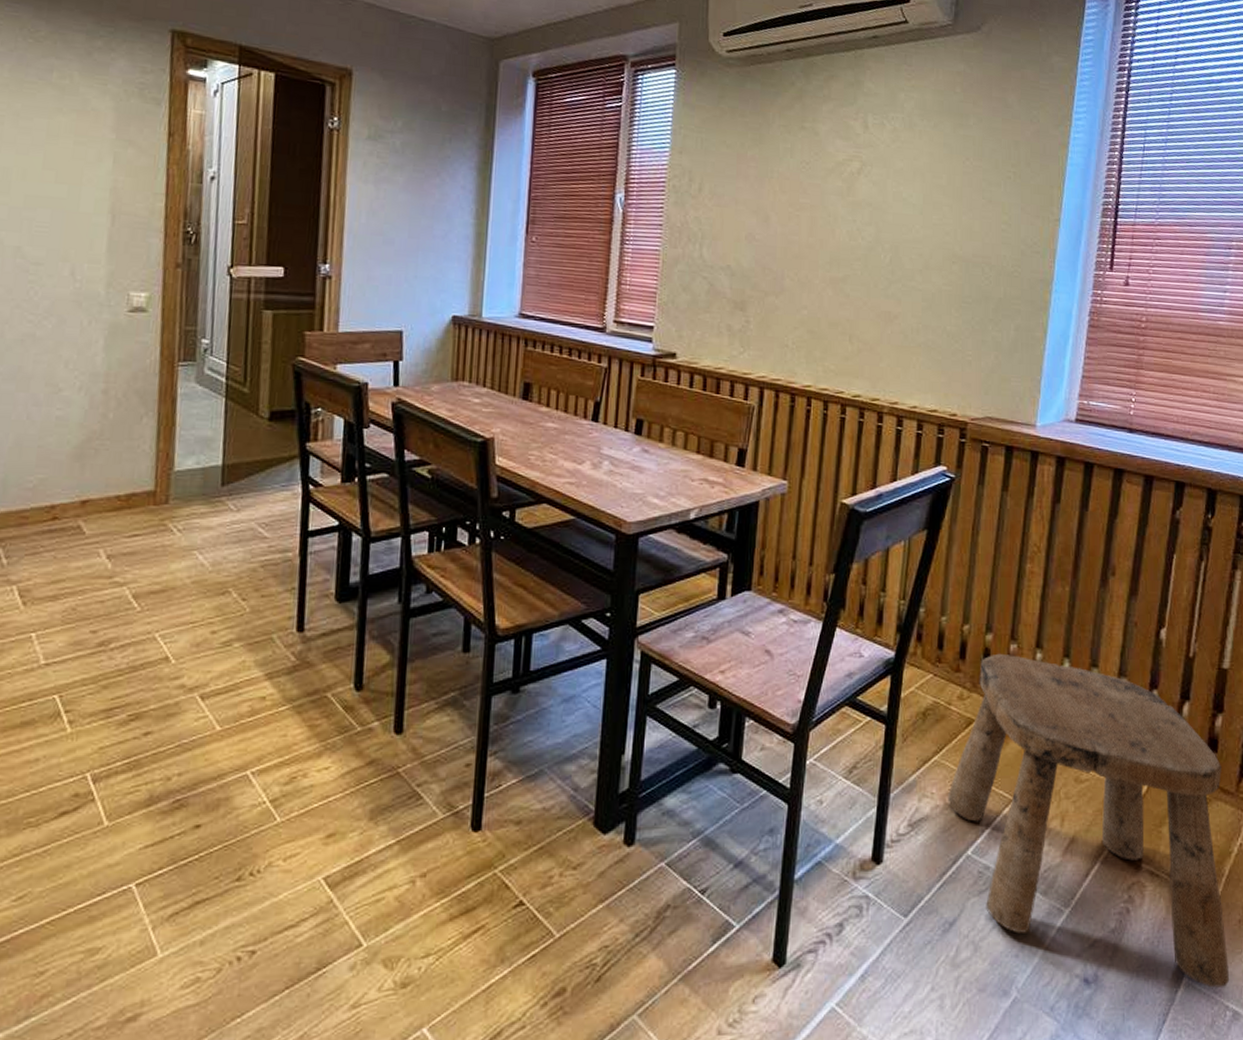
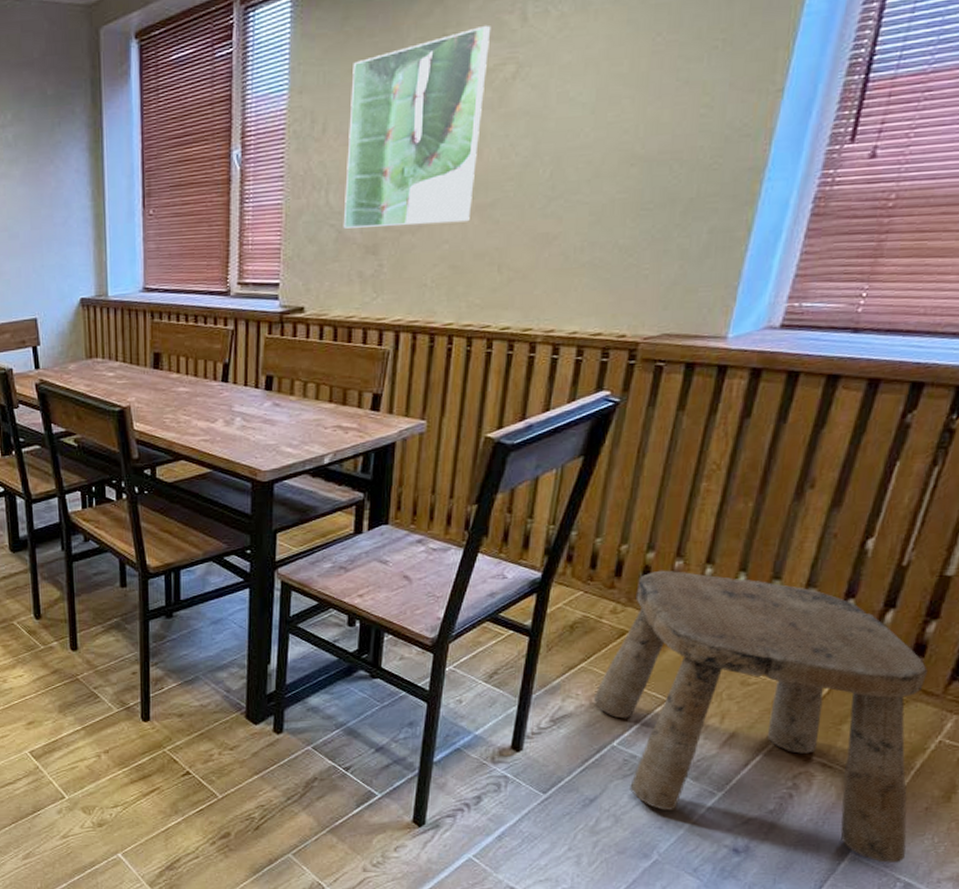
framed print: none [714,125,840,292] -> present [343,25,491,229]

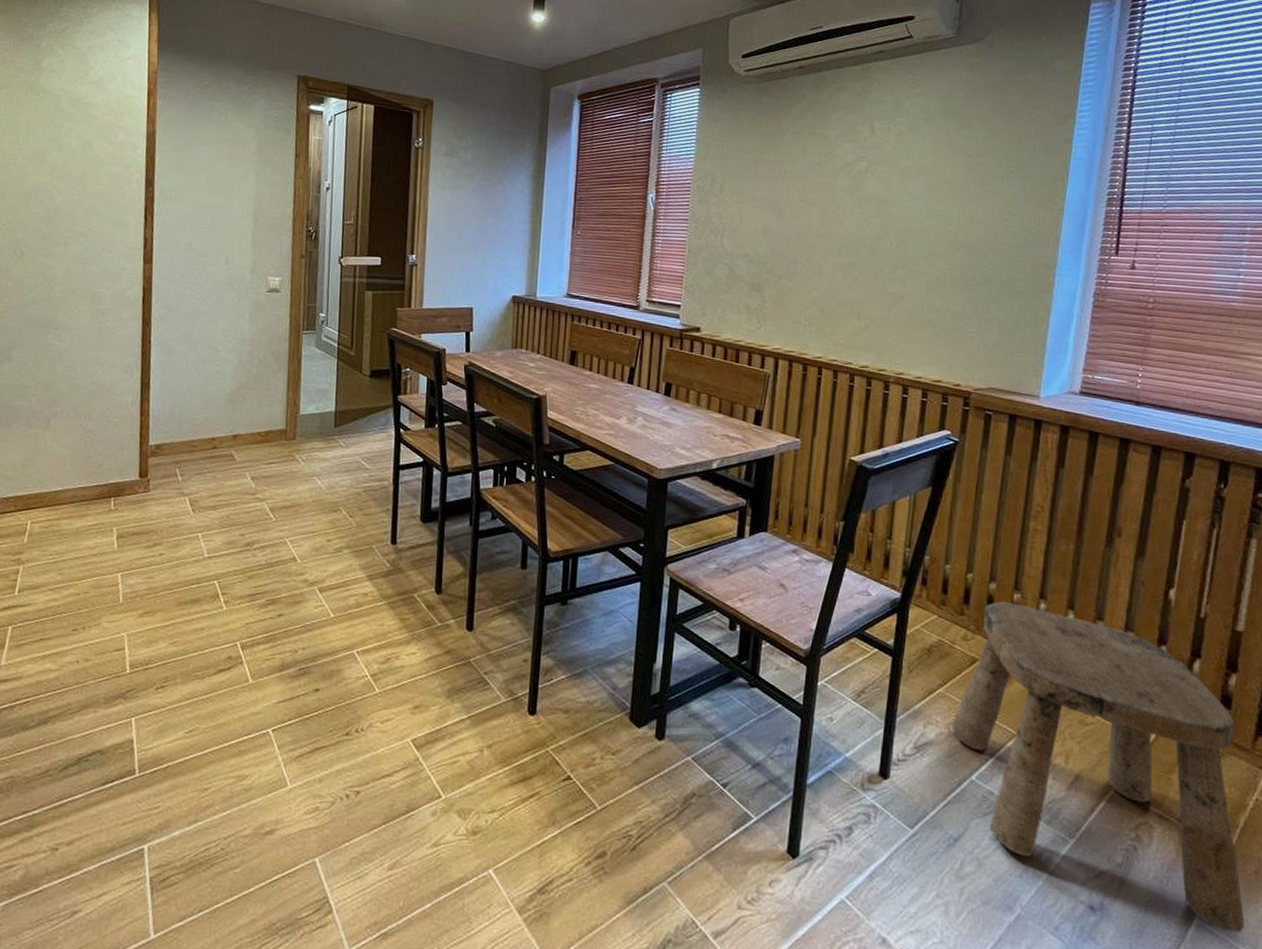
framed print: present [343,25,491,229] -> none [734,130,849,276]

